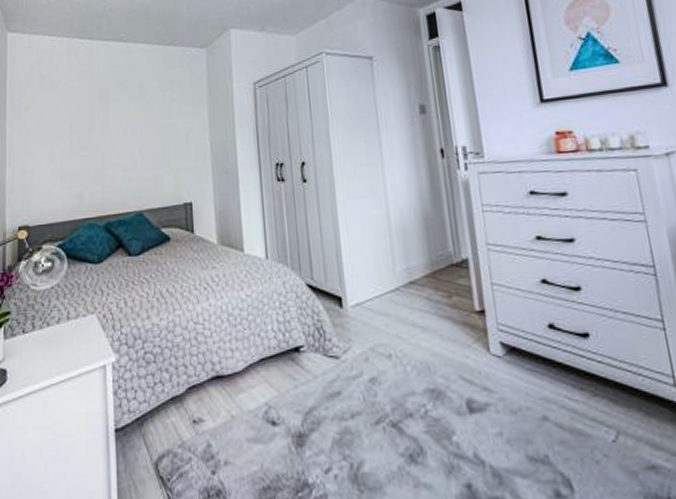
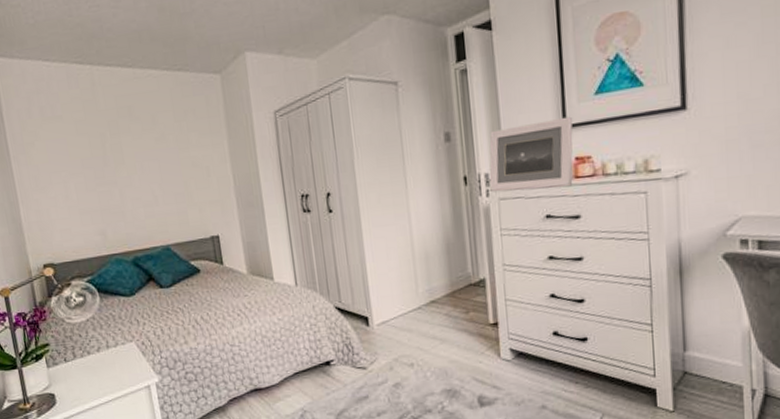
picture frame: none [465,91,556,166] -> present [489,116,573,193]

